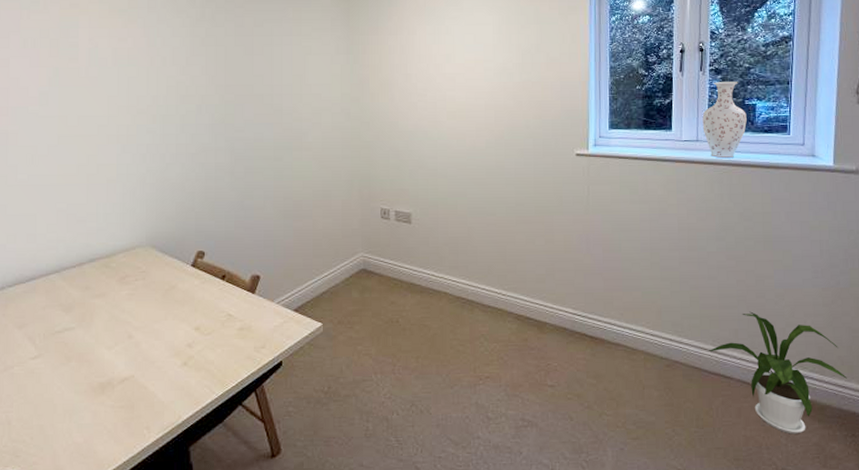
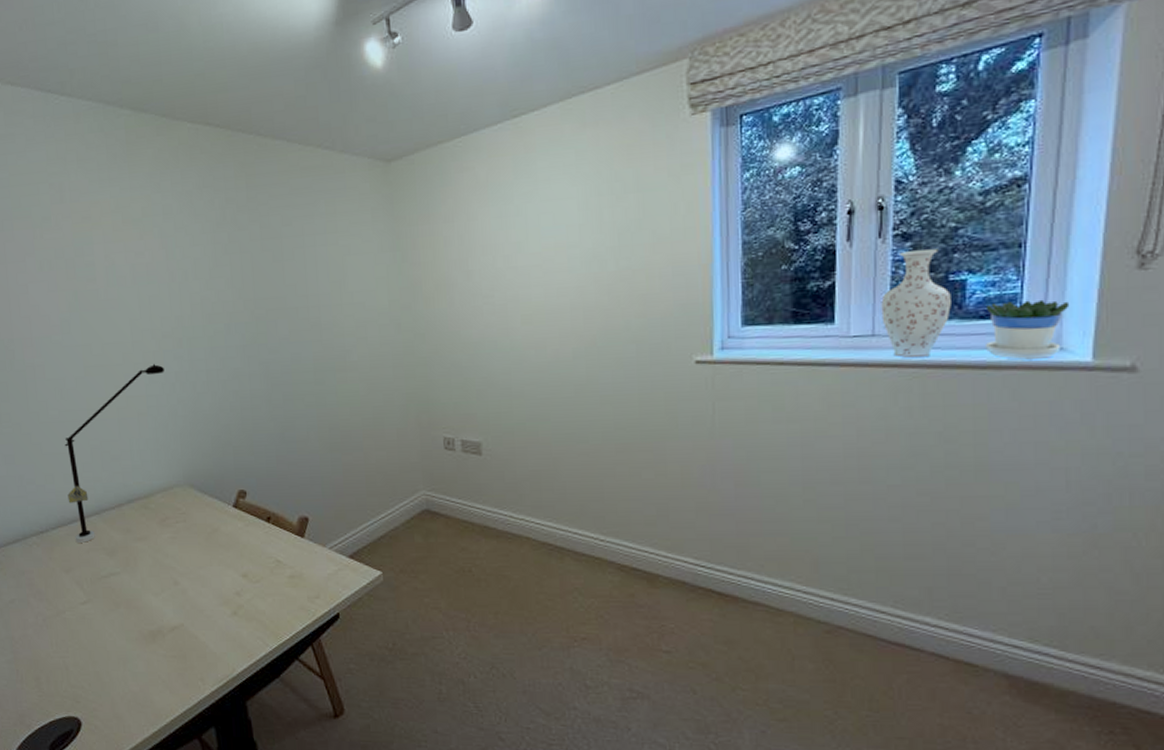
desk lamp: none [28,135,136,300] -> present [65,363,164,543]
house plant: present [708,311,847,434] -> none [887,564,1104,727]
flowerpot: none [768,121,819,163] -> present [984,299,1070,360]

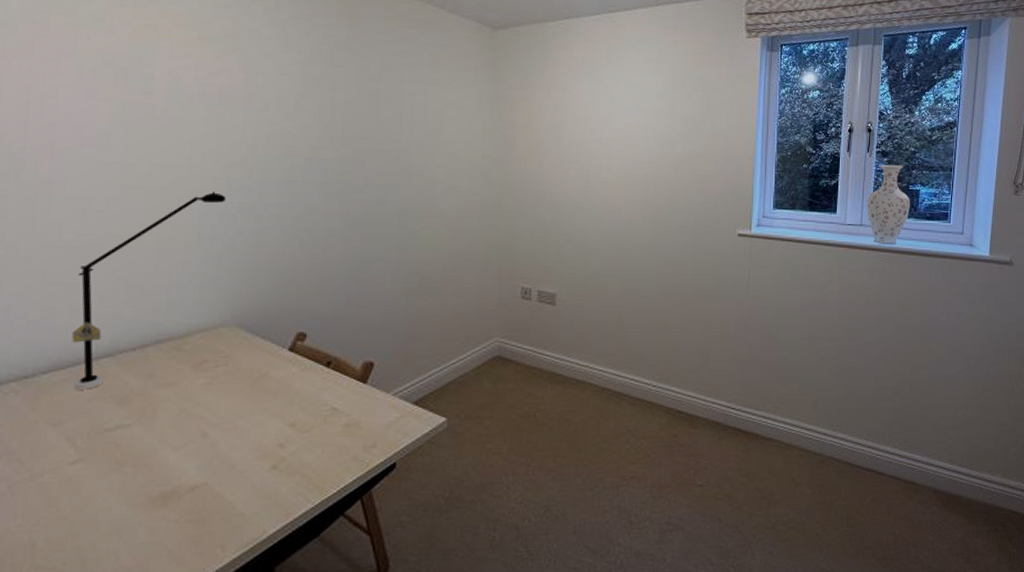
flowerpot: present [984,299,1070,360] -> none [929,209,978,252]

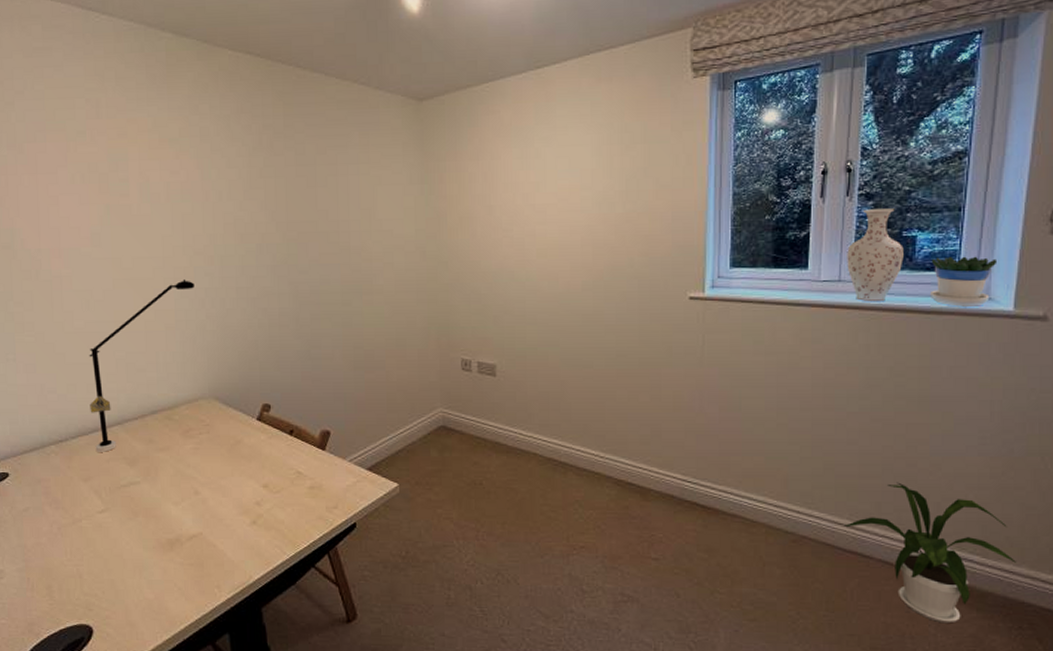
house plant: none [862,404,992,531] -> present [843,482,1016,624]
flowerpot: none [929,209,978,252] -> present [929,256,998,307]

